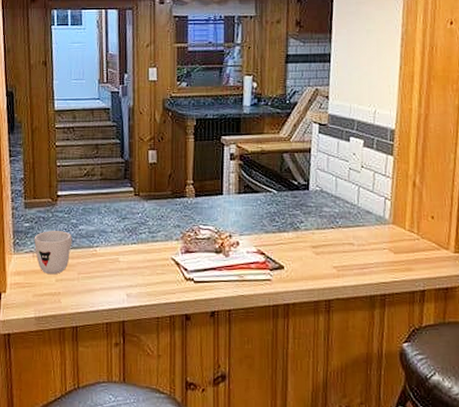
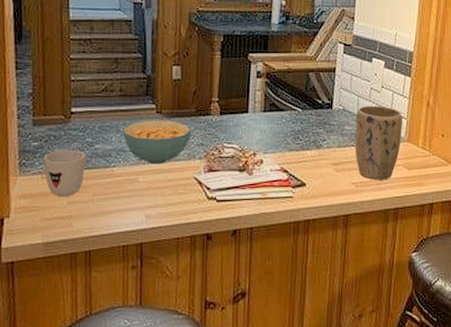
cereal bowl: none [104,202,167,245] -> present [123,120,191,164]
plant pot: none [334,186,386,264] -> present [355,105,402,180]

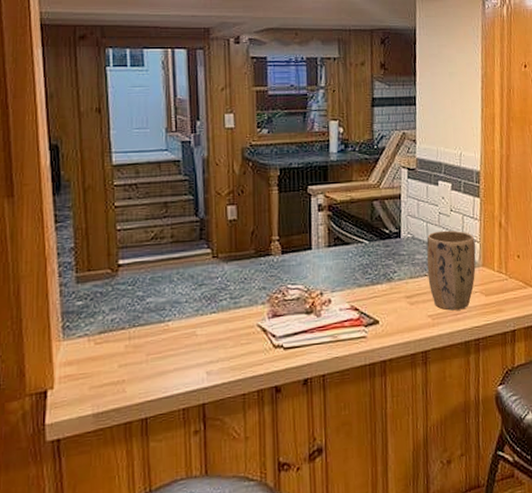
mug: present [43,150,87,196] -> none [89,306,139,359]
cereal bowl: present [123,120,191,164] -> none [177,265,251,314]

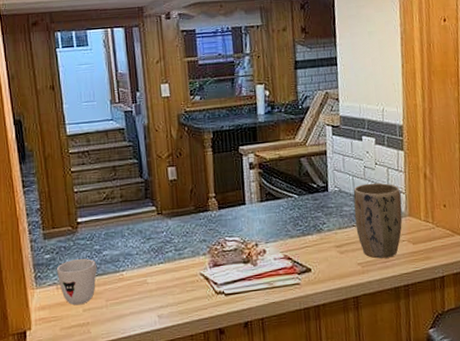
mug: none [89,306,139,359] -> present [56,258,98,305]

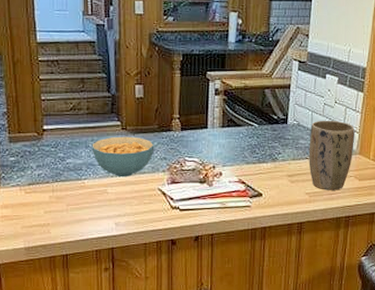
mug: present [56,258,98,305] -> none [20,164,60,206]
cereal bowl: none [128,221,193,265] -> present [92,136,154,176]

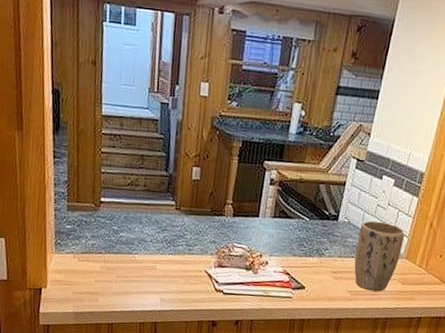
cereal bowl: present [92,136,154,176] -> none [145,215,205,256]

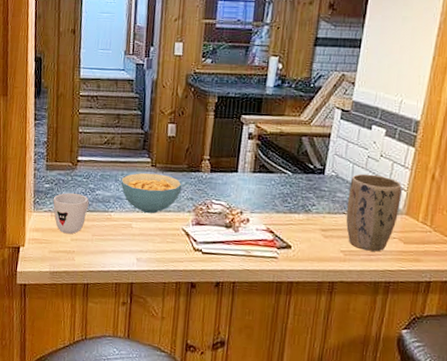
mug: none [75,234,113,275] -> present [53,193,89,234]
cereal bowl: none [145,215,205,256] -> present [121,172,182,213]

